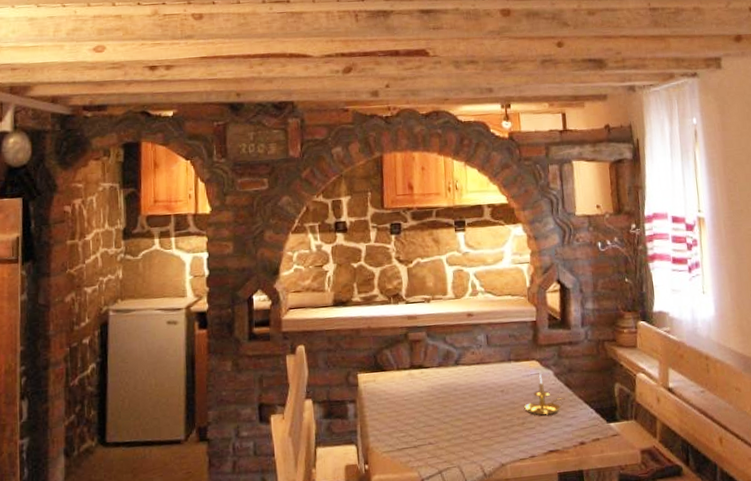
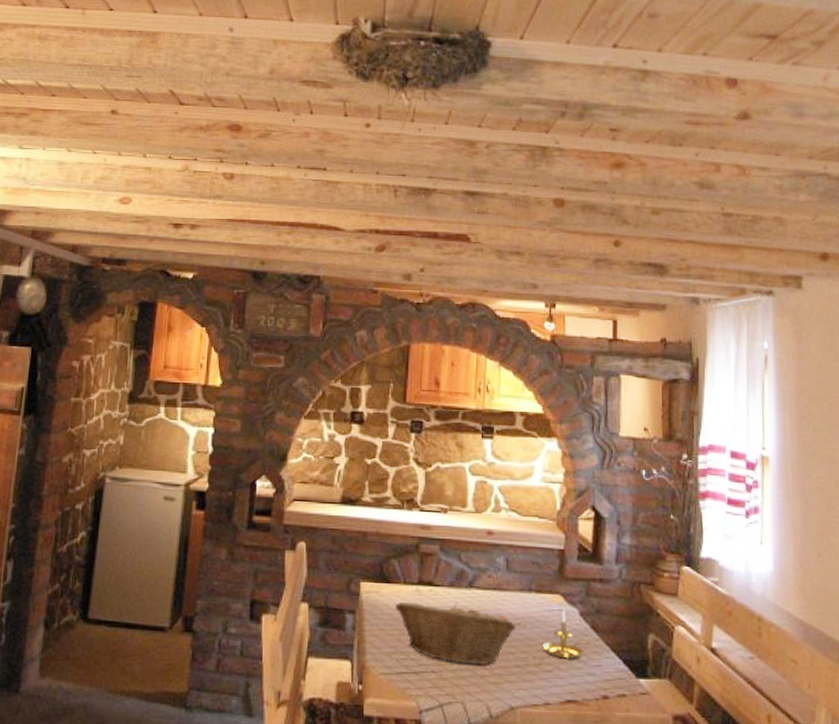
fruit basket: none [391,379,501,434] -> present [395,601,516,665]

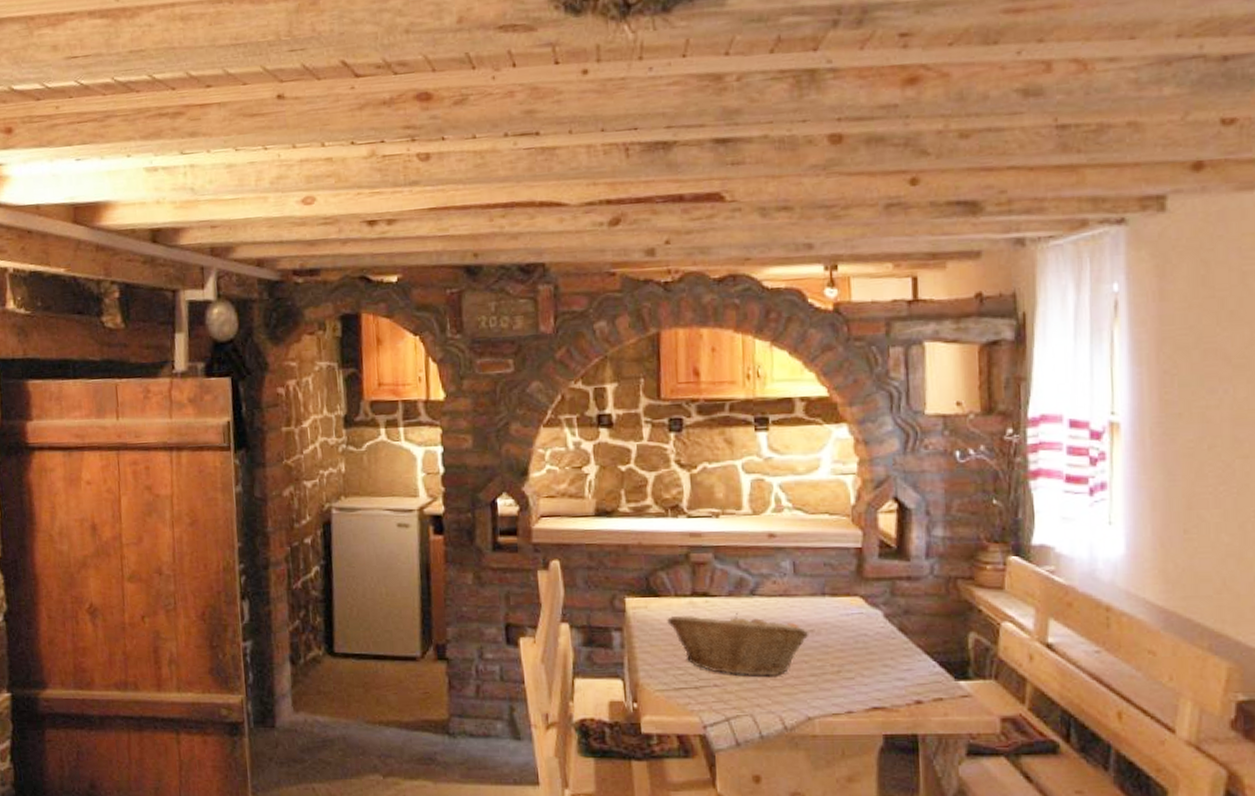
candle holder: present [542,610,590,660] -> none [841,612,898,666]

